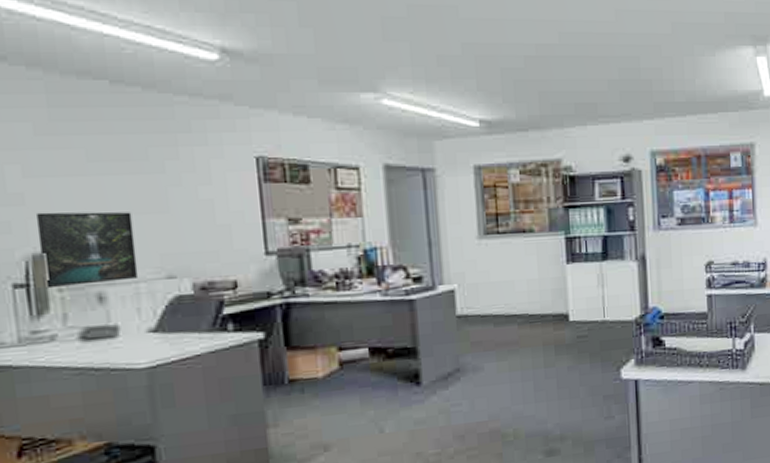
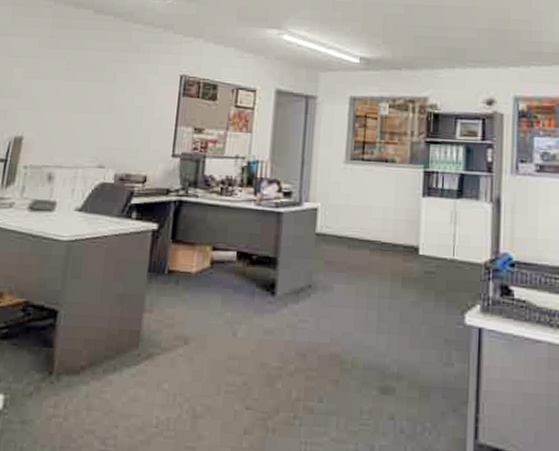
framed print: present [35,211,139,289] -> none [16,105,86,166]

